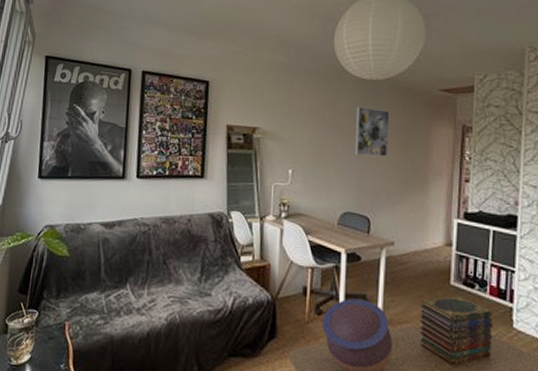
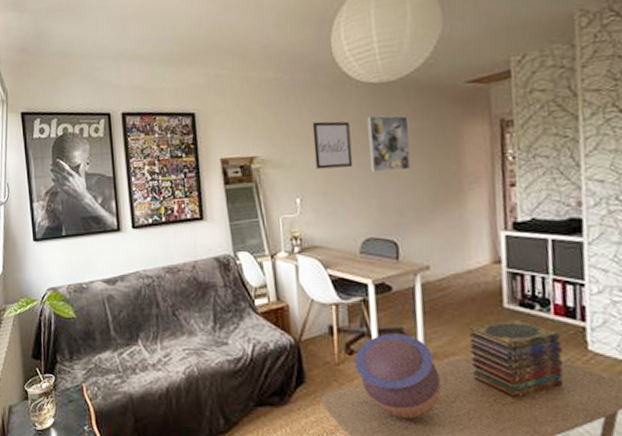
wall art: none [309,105,341,149] -> present [312,121,353,170]

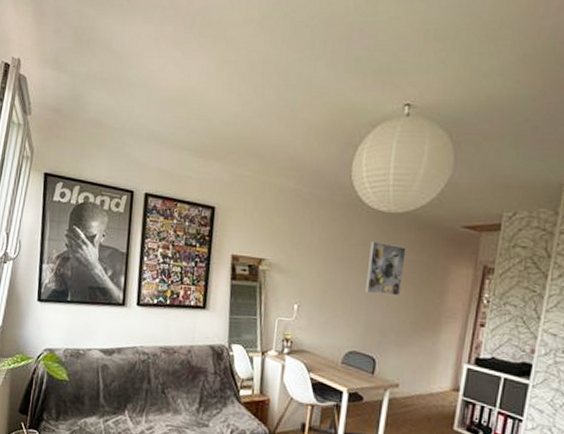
wall art: present [312,121,353,170] -> none [317,237,354,285]

